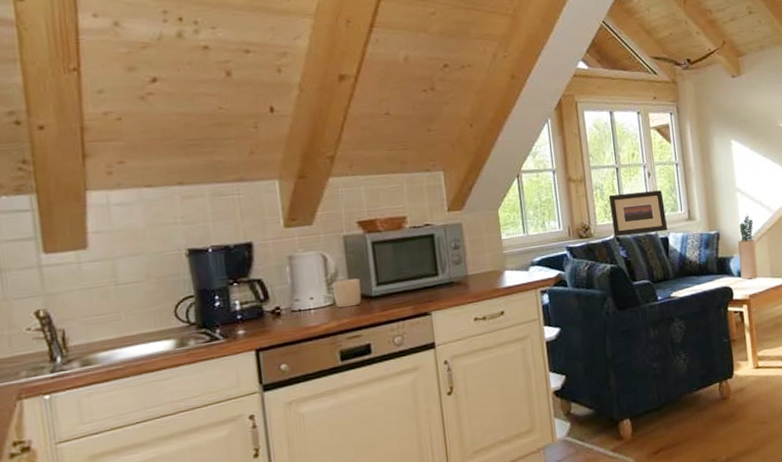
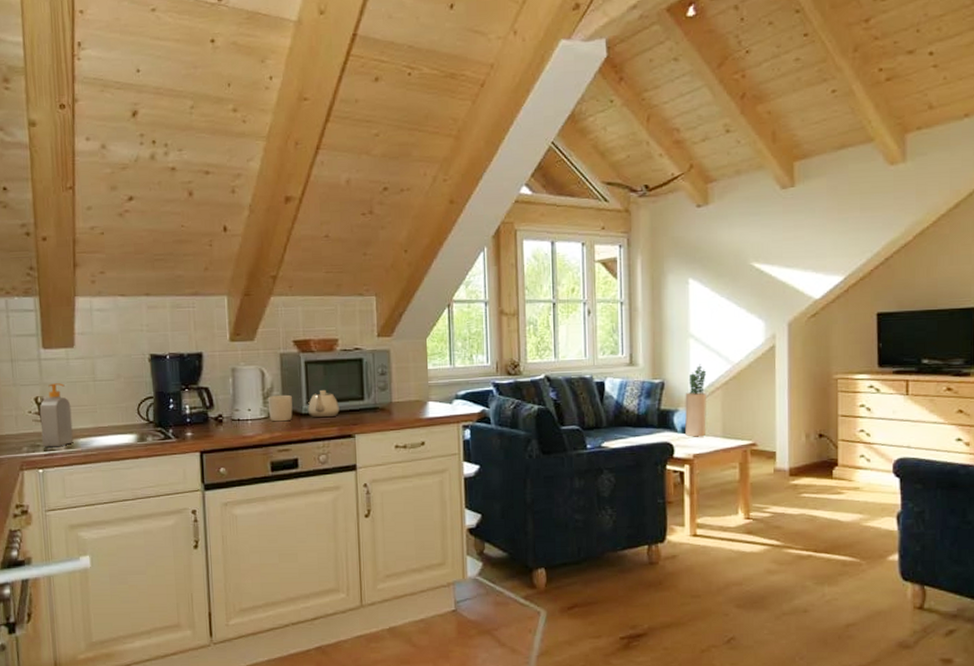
soap bottle: none [42,291,91,368] -> present [39,383,74,447]
teapot: none [374,269,413,299] -> present [305,389,339,418]
picture frame: present [608,190,668,237] -> none [542,330,605,377]

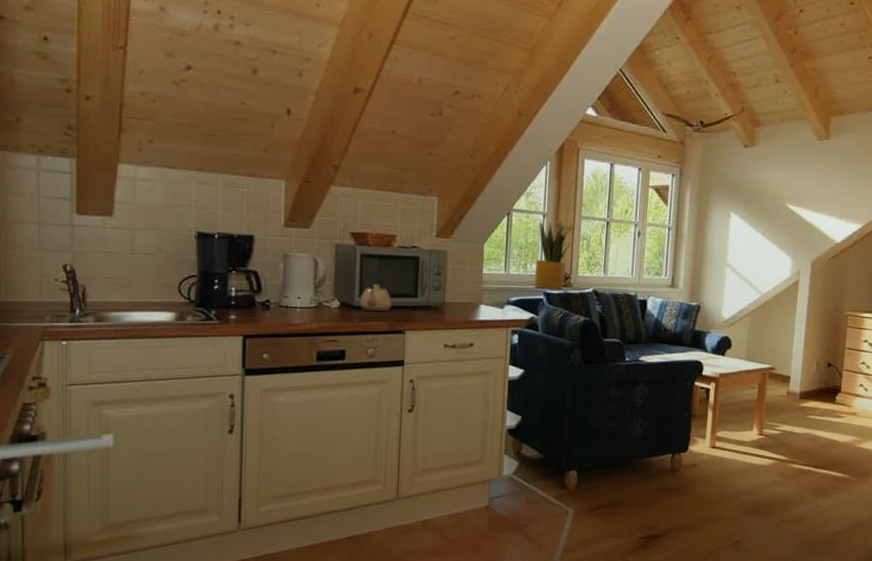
soap bottle: present [39,383,74,447] -> none [68,252,104,320]
mug: present [267,394,293,422] -> none [319,285,346,313]
planter: none [482,307,517,381] -> present [535,221,571,291]
vase: present [685,364,707,437] -> none [714,291,739,358]

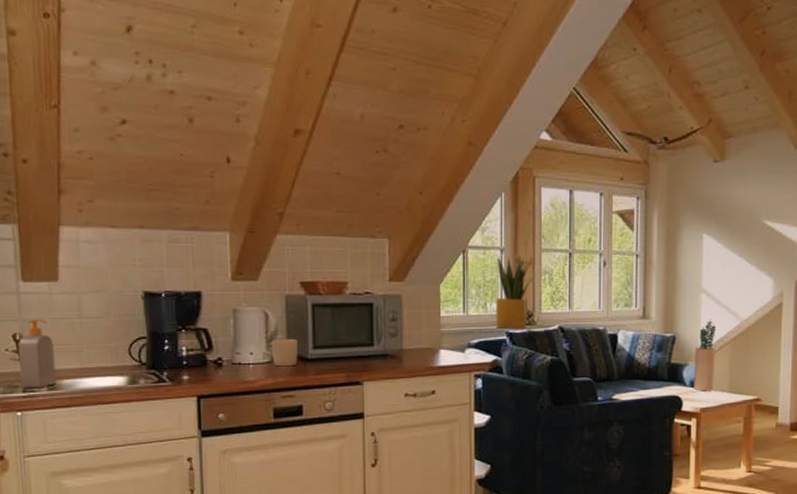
soap bottle: none [68,252,104,320] -> present [18,319,57,389]
mug: none [319,285,346,313] -> present [271,338,299,367]
teapot: present [357,283,392,312] -> none [311,334,347,364]
vase: none [714,291,739,358] -> present [694,319,717,391]

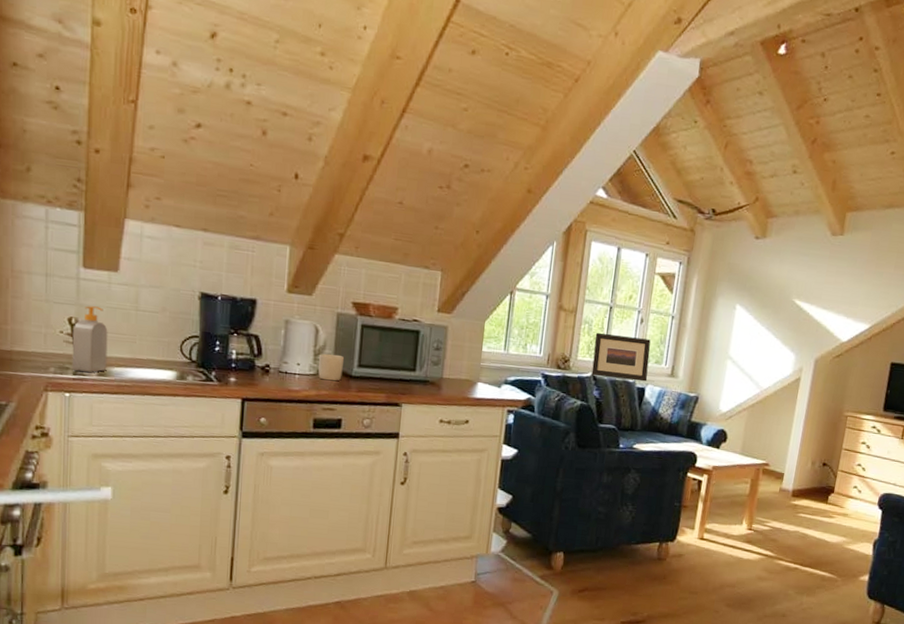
planter: present [496,255,532,330] -> none [533,302,573,373]
picture frame: none [557,281,619,328] -> present [591,332,651,382]
vase: present [694,319,717,391] -> none [709,384,738,452]

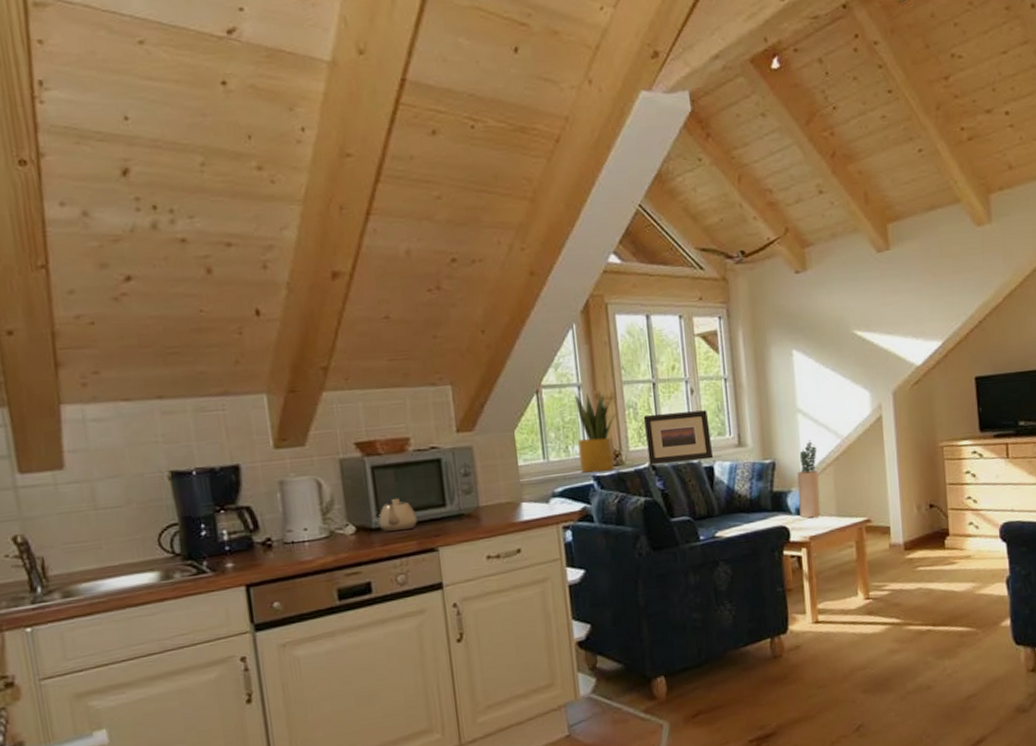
soap bottle: present [72,306,108,373] -> none [20,515,73,599]
mug: present [318,353,345,382] -> none [327,507,361,541]
teapot: none [355,355,390,384] -> present [375,497,418,532]
planter: none [533,302,573,373] -> present [575,390,616,474]
vase: none [709,384,738,452] -> present [797,440,821,519]

